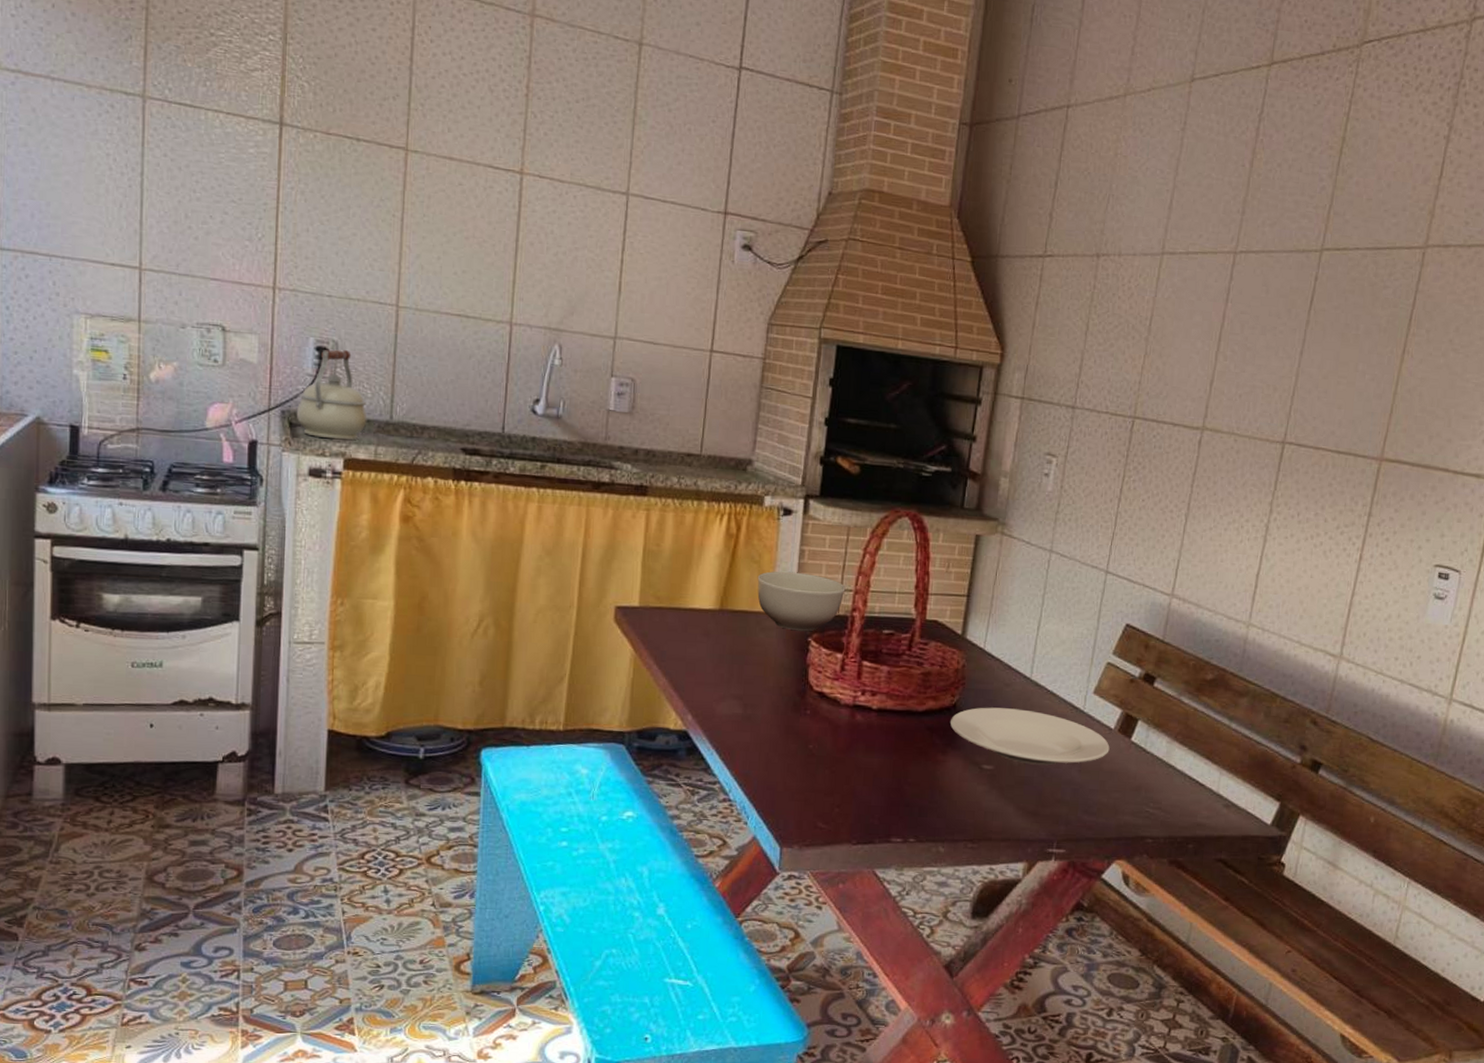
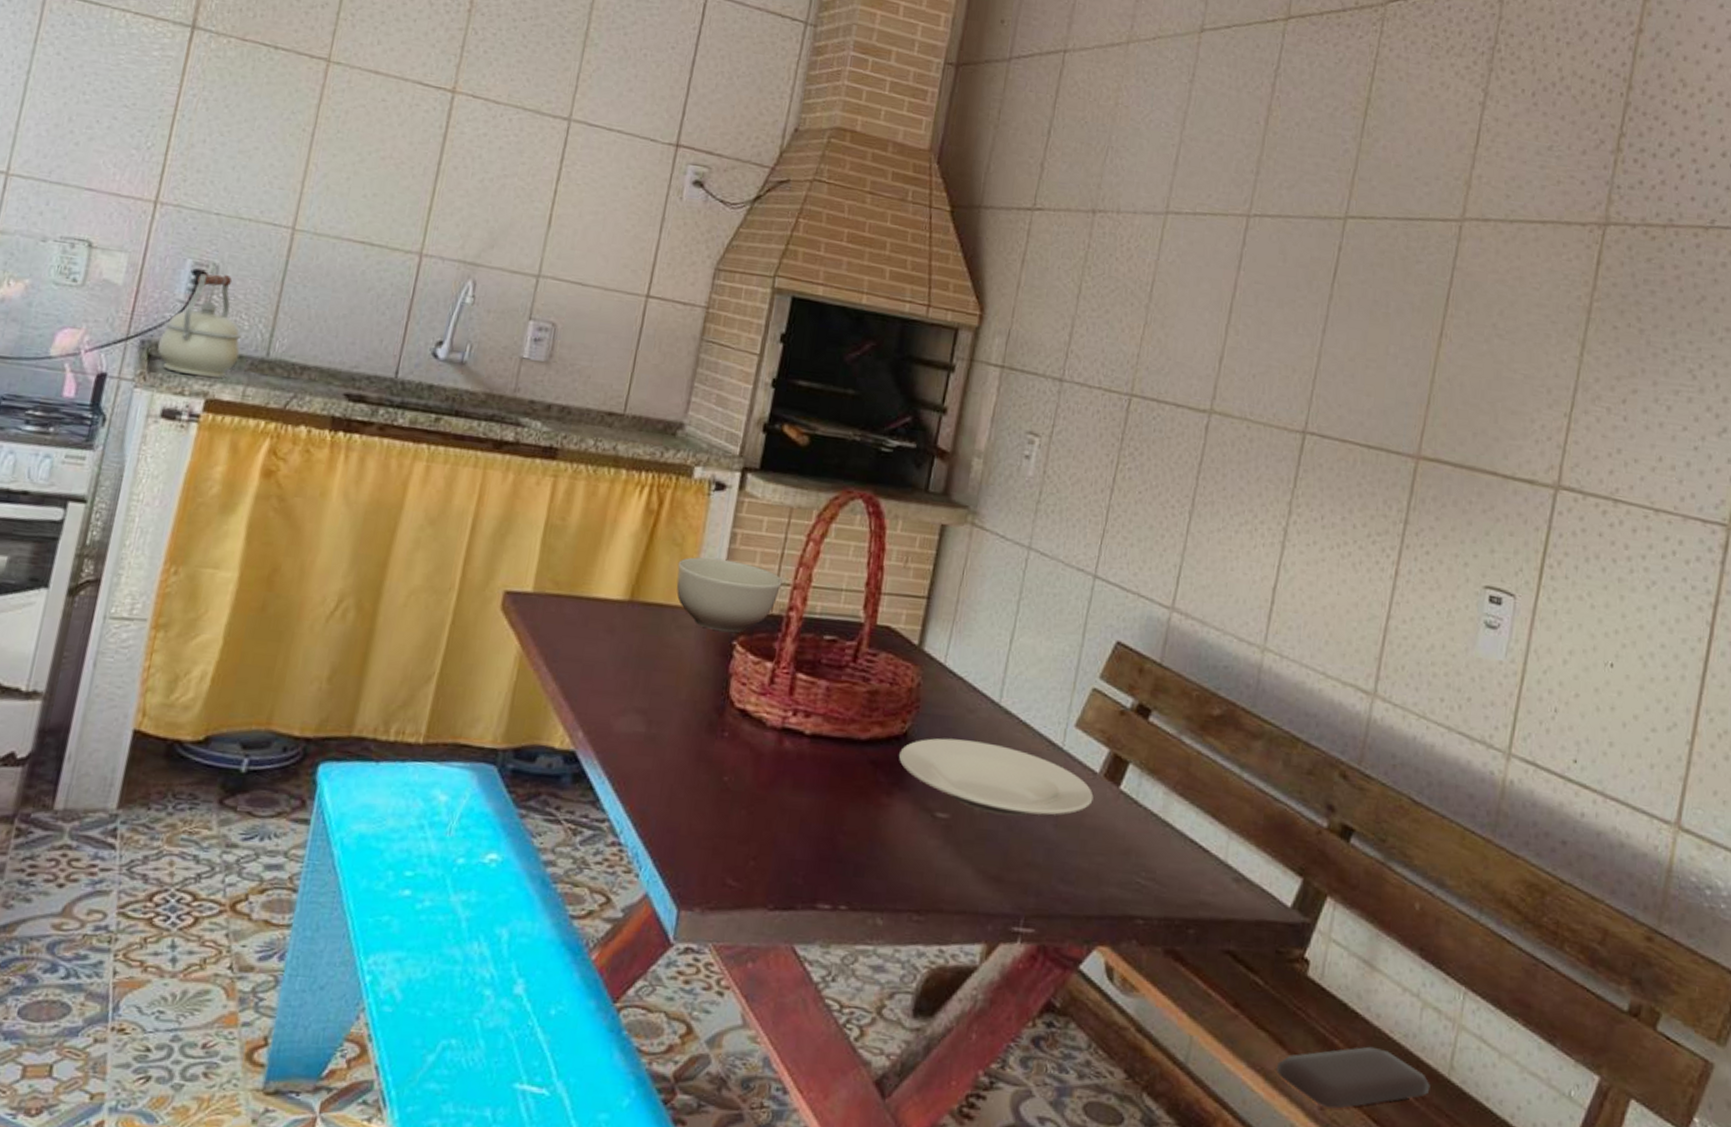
cushion: none [1258,924,1379,971] -> present [1276,1046,1430,1109]

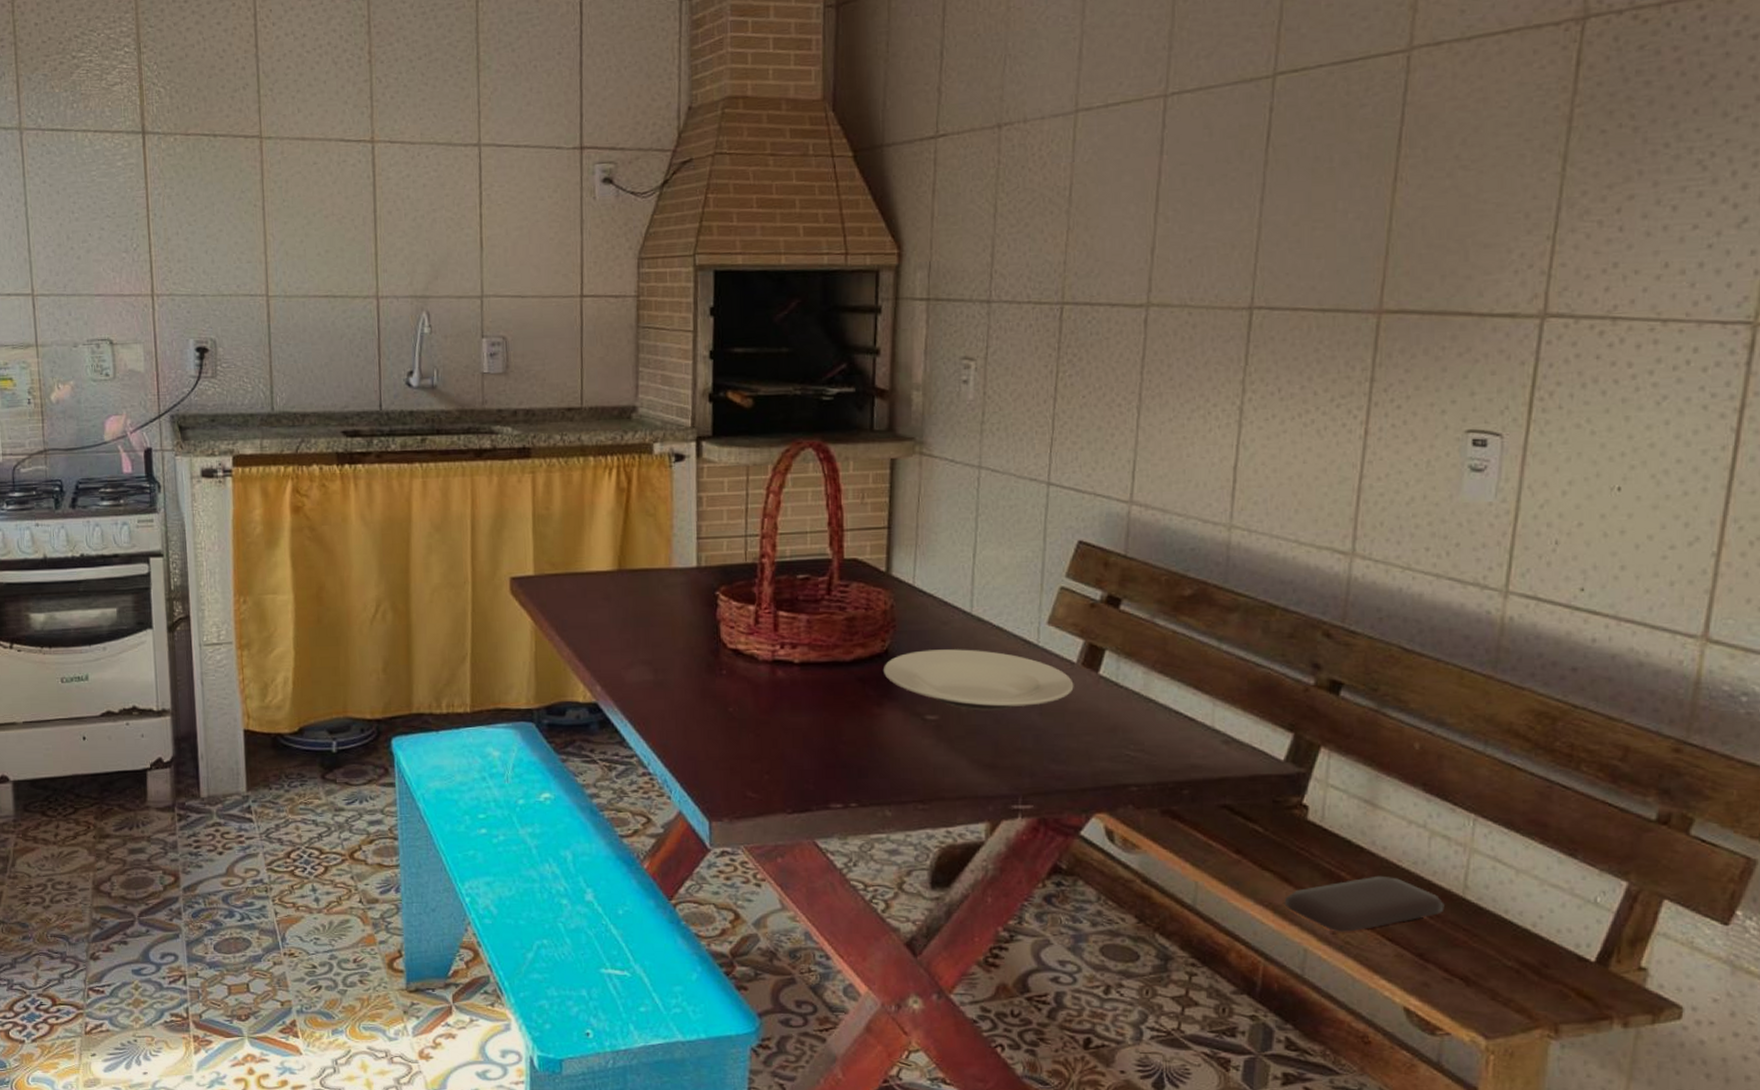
kettle: present [157,273,242,379] -> none [184,347,251,438]
bowl: present [676,557,783,633] -> none [654,521,751,585]

